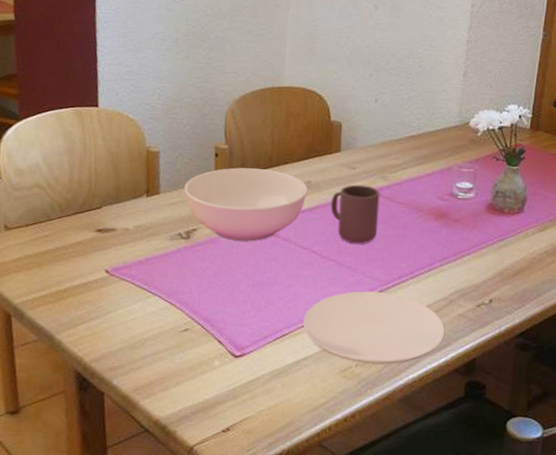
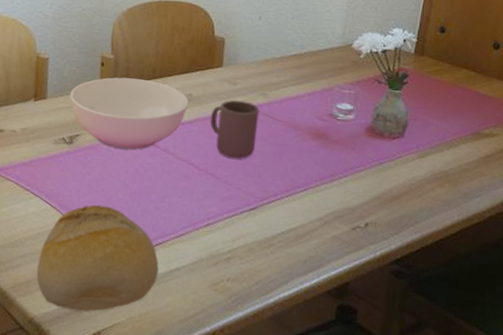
bread roll: none [159,299,286,409] -> present [36,204,159,312]
plate: present [303,291,445,365] -> none [177,205,318,281]

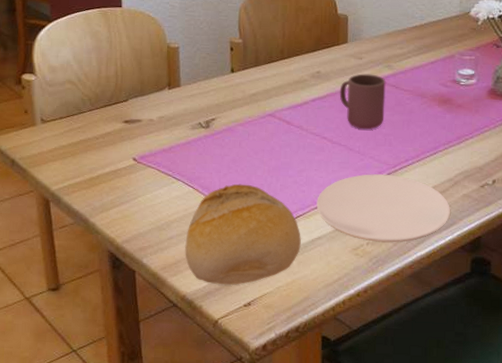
bowl: present [70,77,190,150] -> none [203,60,318,129]
plate: none [177,205,318,281] -> present [316,174,450,243]

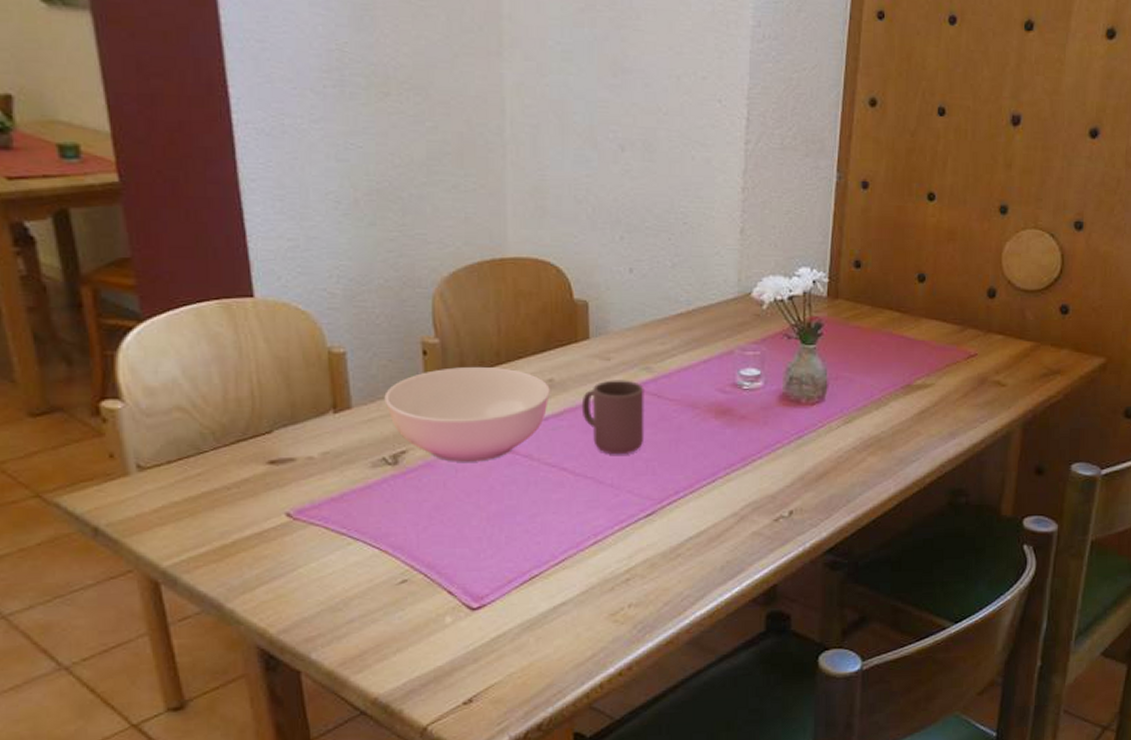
bread roll: present [185,183,301,285] -> none [372,538,538,679]
bowl: none [203,60,318,129] -> present [384,366,551,462]
plate: present [316,174,450,243] -> none [557,513,736,603]

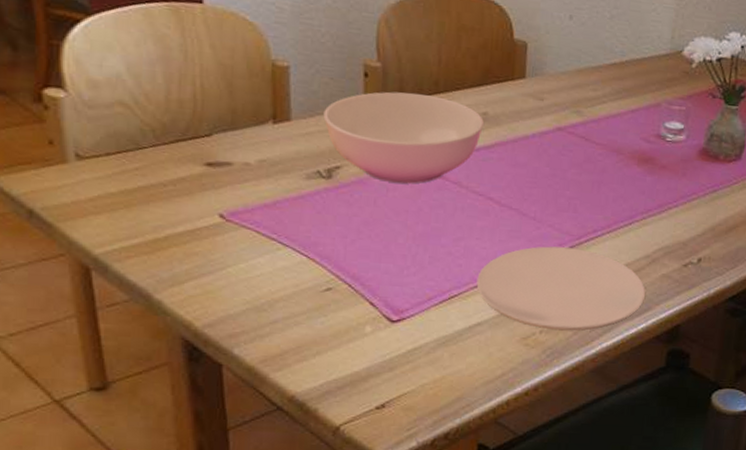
plate: none [557,513,736,603] -> present [476,246,645,331]
cup: present [581,380,644,455] -> none [512,118,573,191]

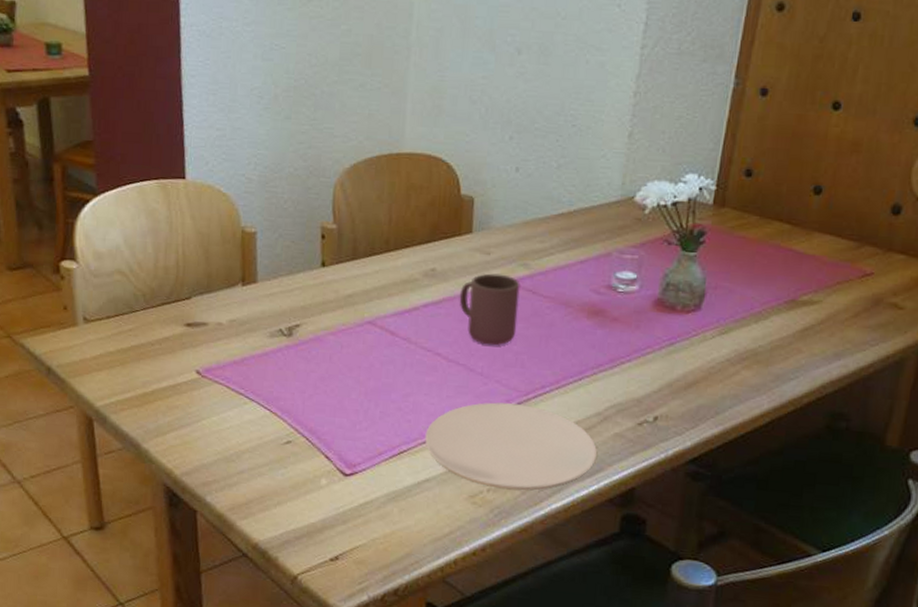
bowl: present [323,91,485,184] -> none [285,252,433,341]
cup: none [512,118,573,191] -> present [459,273,520,346]

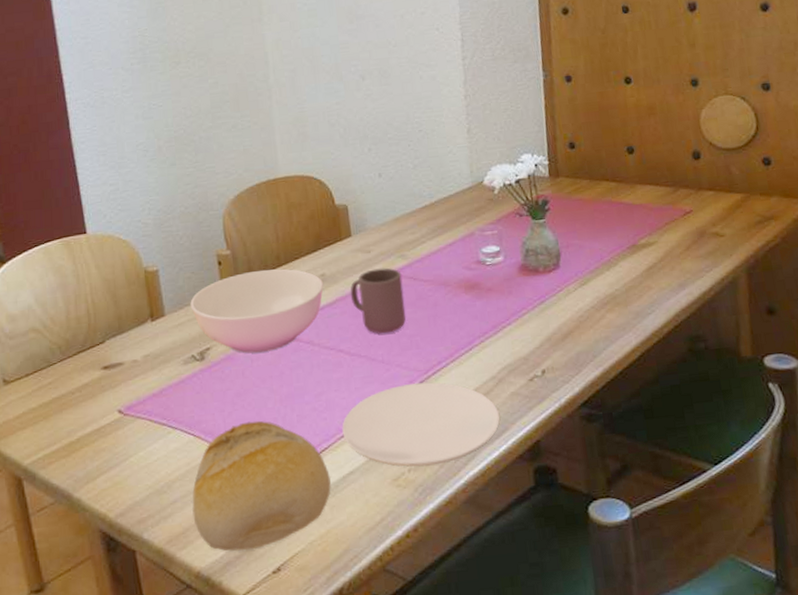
bread roll: none [258,408,404,534] -> present [192,420,331,551]
bowl: none [285,252,433,341] -> present [190,268,324,354]

